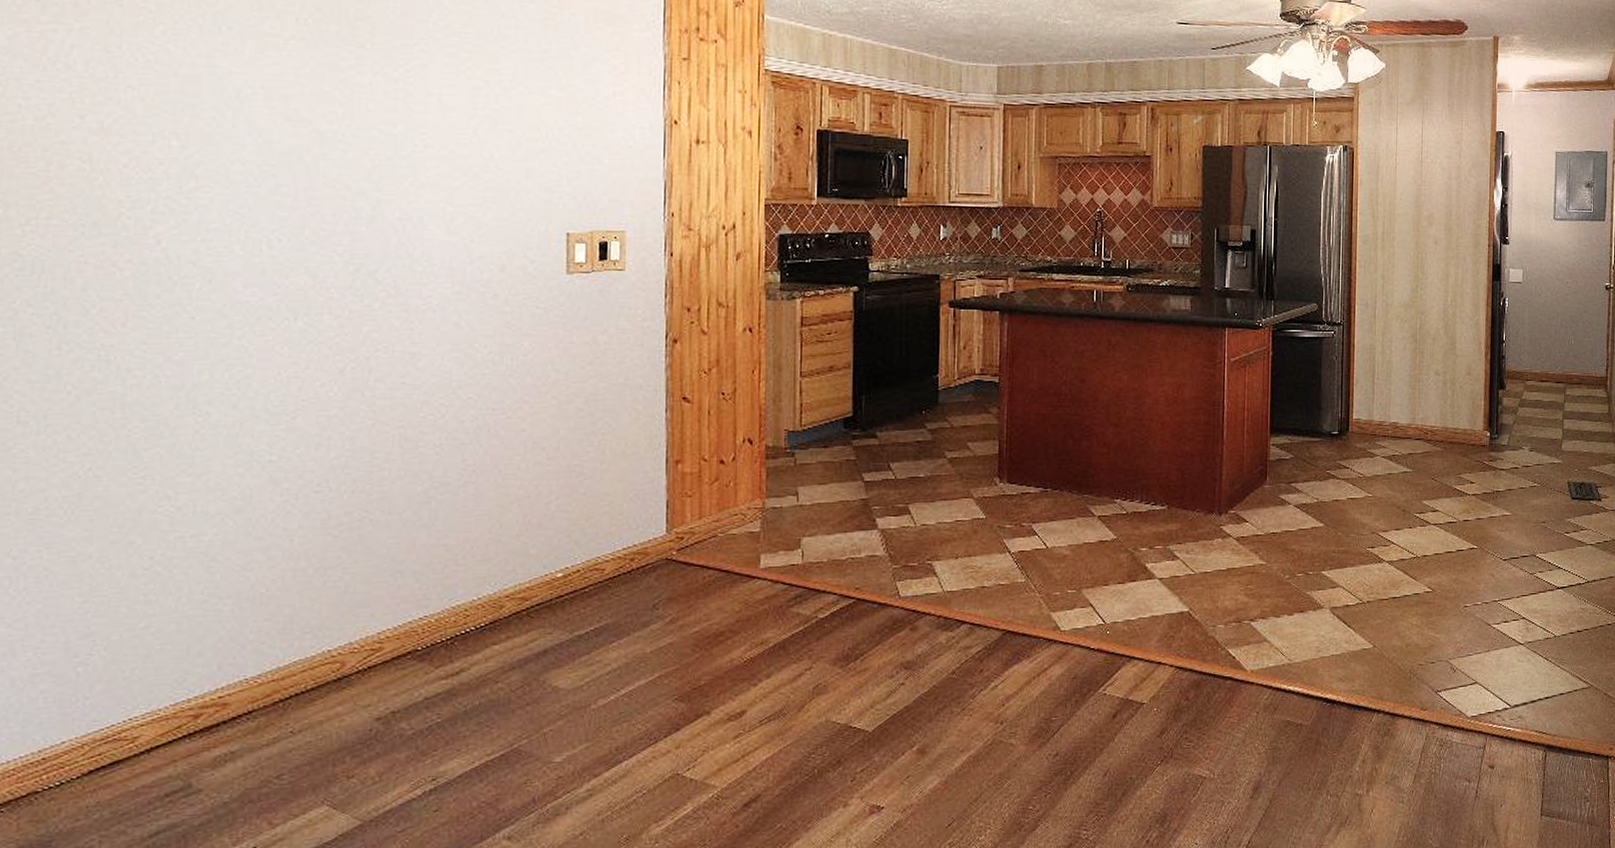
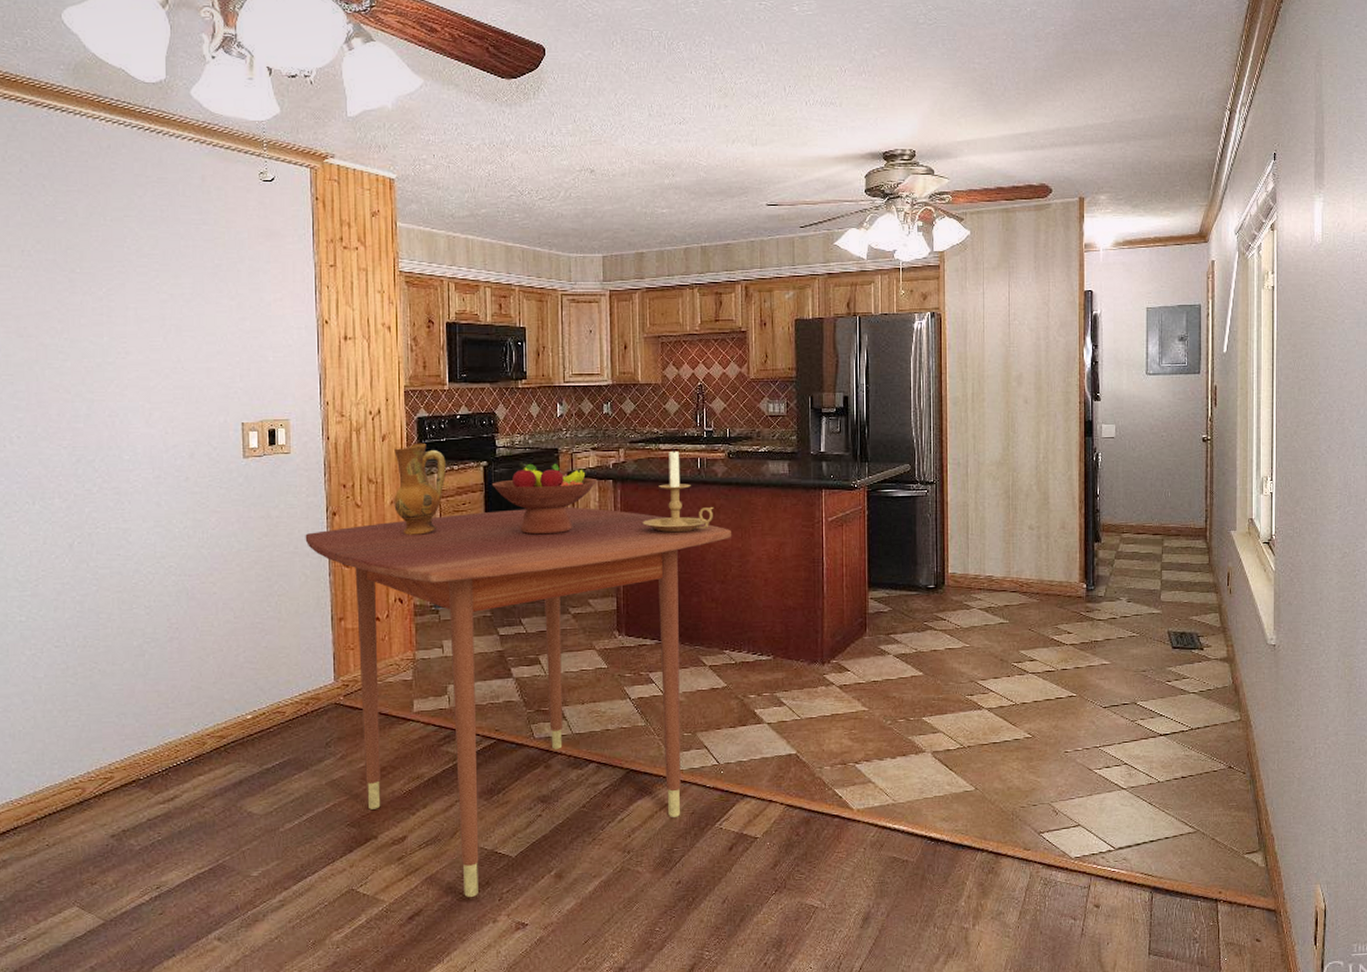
dining table: none [638,339,1128,779] -> present [305,507,732,897]
ceramic jug: none [747,263,811,367] -> present [394,442,447,535]
fruit bowl: none [863,288,981,370] -> present [493,462,596,535]
candle holder: none [1031,278,1110,371] -> present [642,448,714,533]

